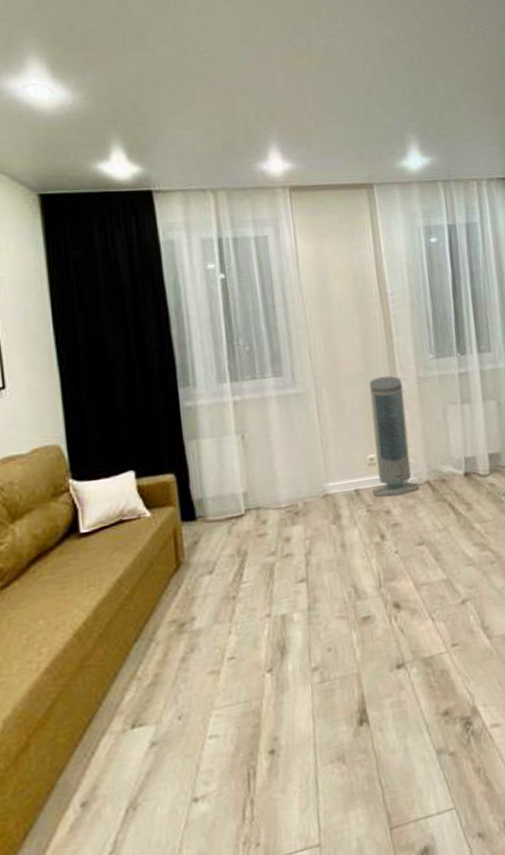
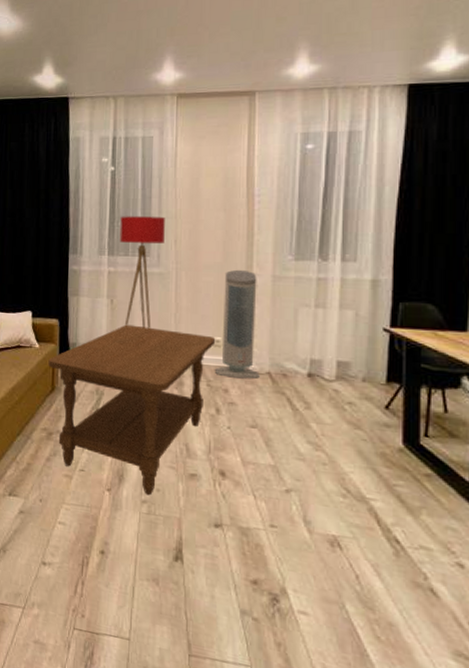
coffee table: none [167,455,370,661] -> present [48,324,216,496]
floor lamp: none [240,327,297,464] -> present [119,216,165,329]

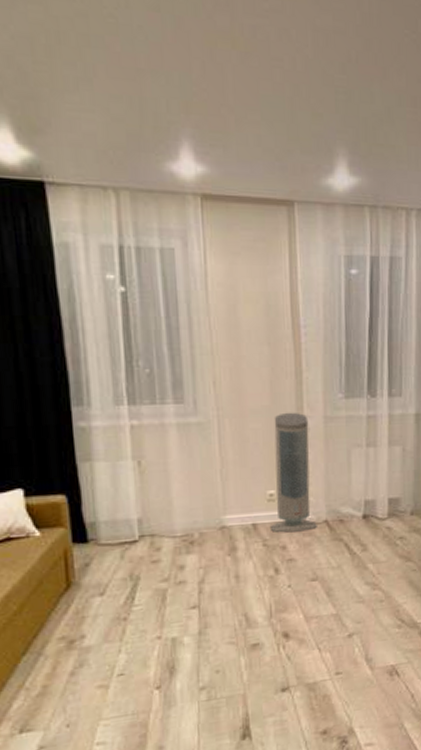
coffee table: present [48,324,216,496] -> none [57,489,270,681]
floor lamp: present [119,216,165,329] -> none [140,352,201,492]

